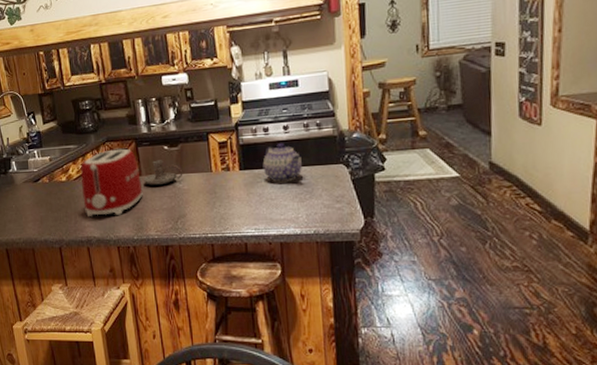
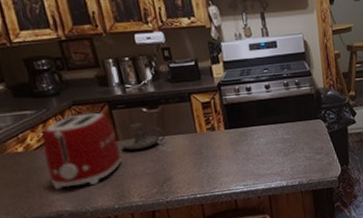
teapot: present [262,142,303,183] -> none [247,101,285,140]

